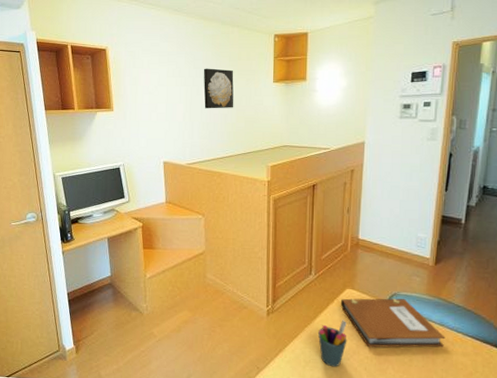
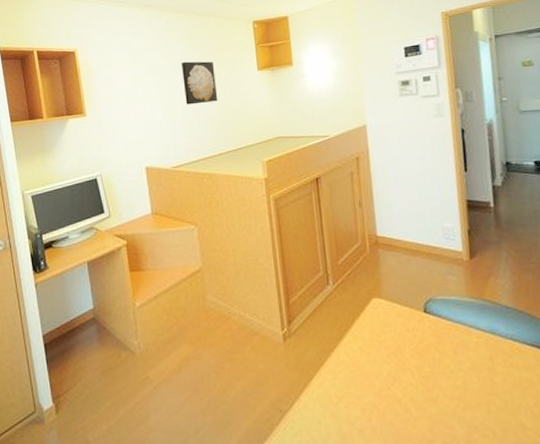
pen holder: present [318,320,347,367] -> none [347,338,384,401]
notebook: present [340,298,445,348] -> none [368,304,501,371]

